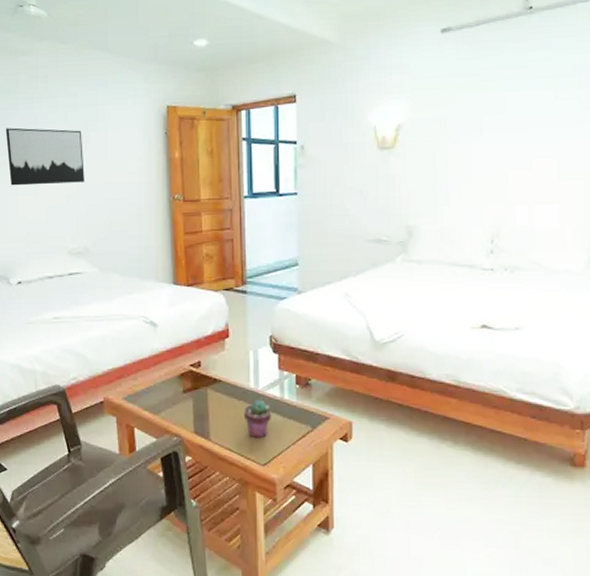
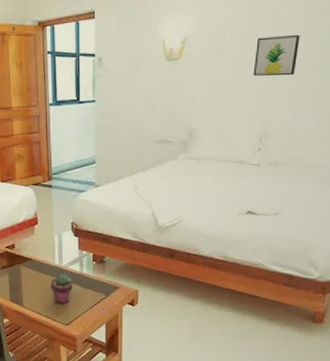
wall art: none [479,123,531,168] -> present [253,35,300,76]

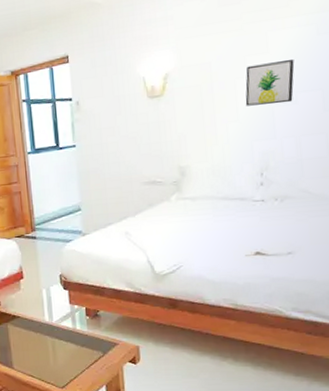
potted succulent: present [51,273,74,305] -> none [41,331,67,365]

